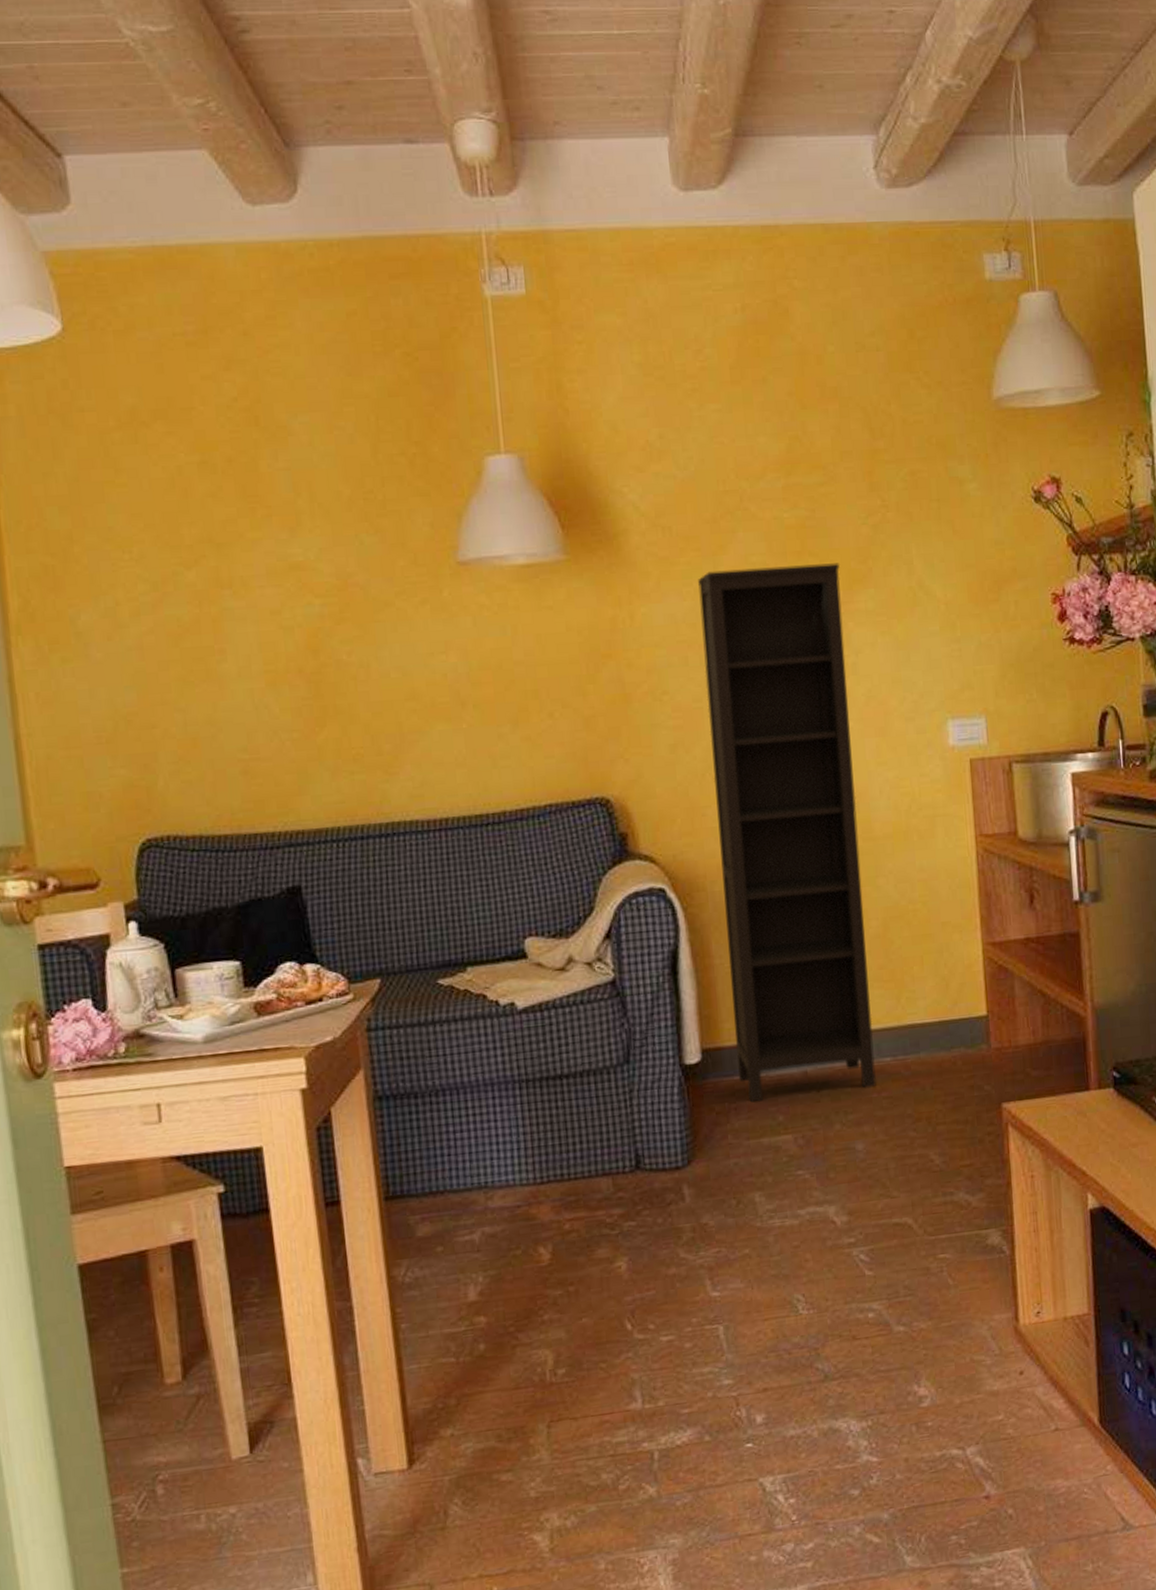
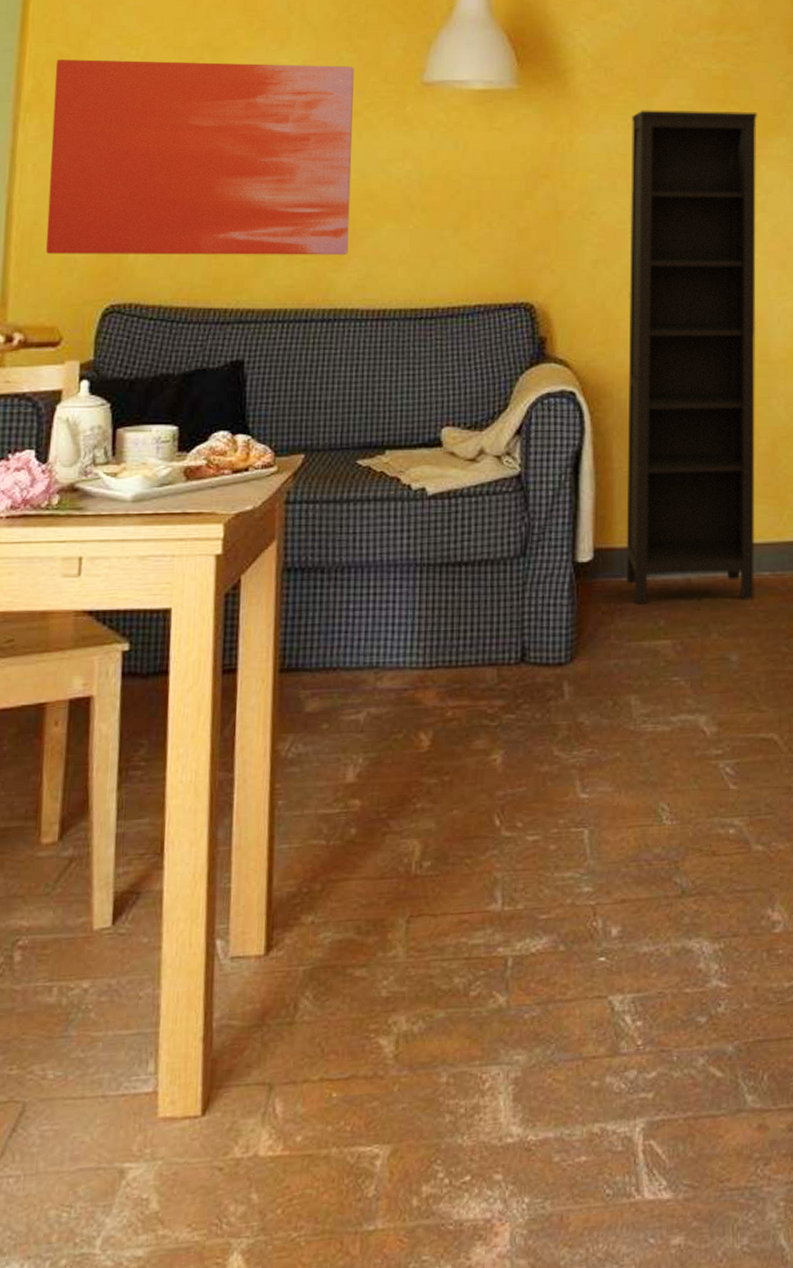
wall art: none [40,550,399,790] -> present [46,60,354,256]

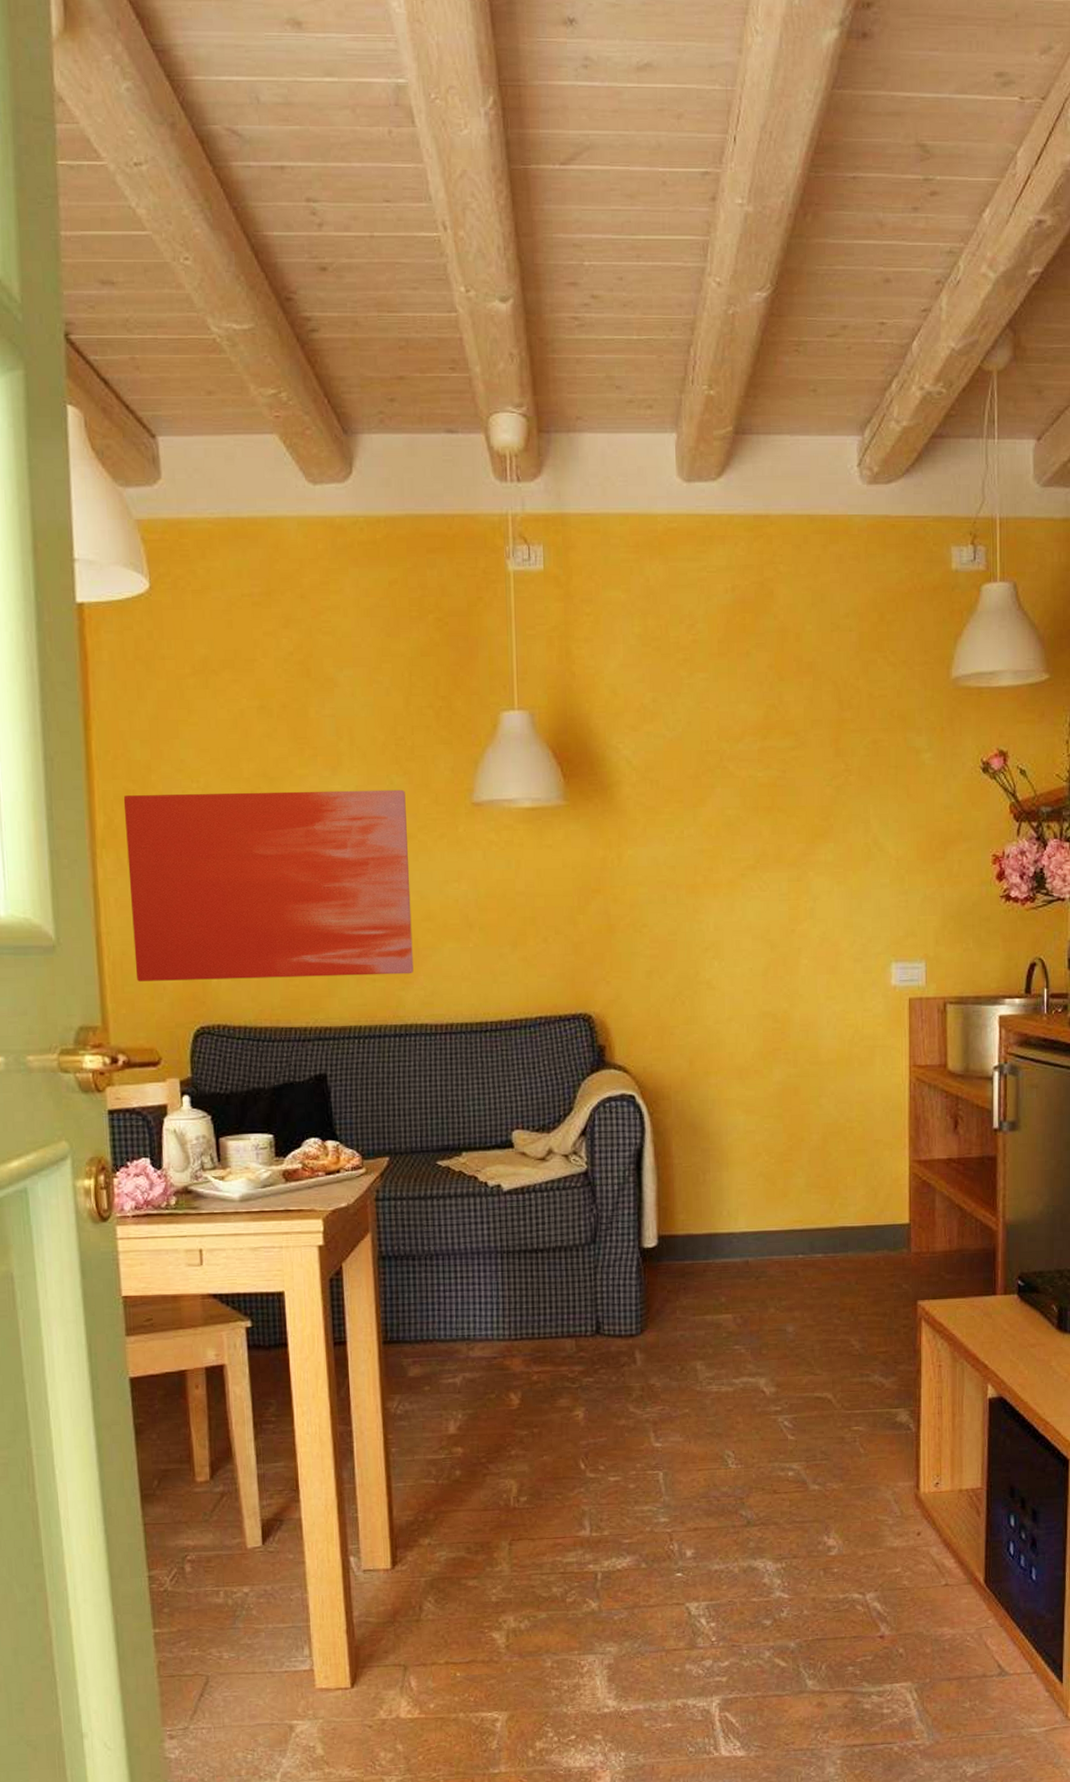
bookcase: present [625,110,757,605] -> none [679,819,808,1284]

